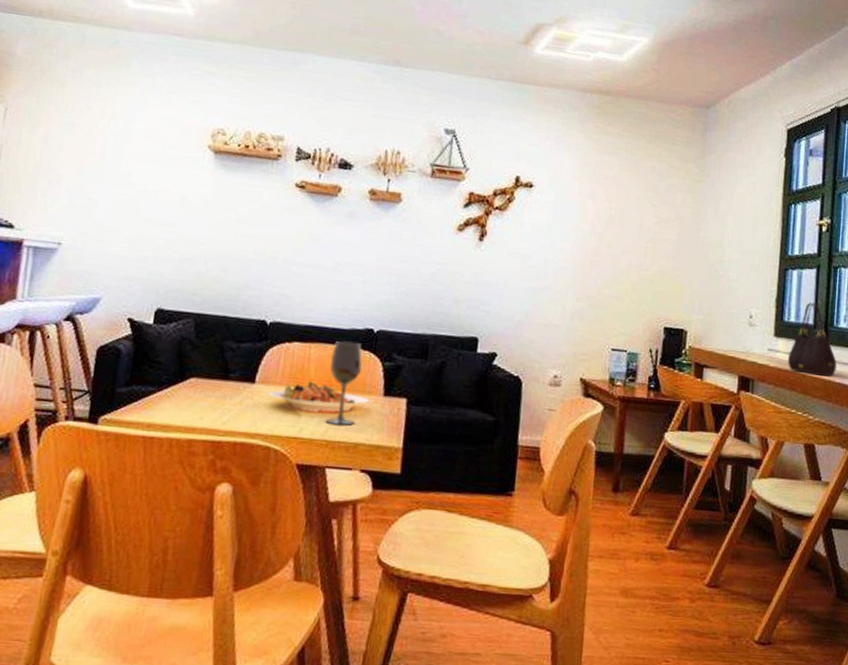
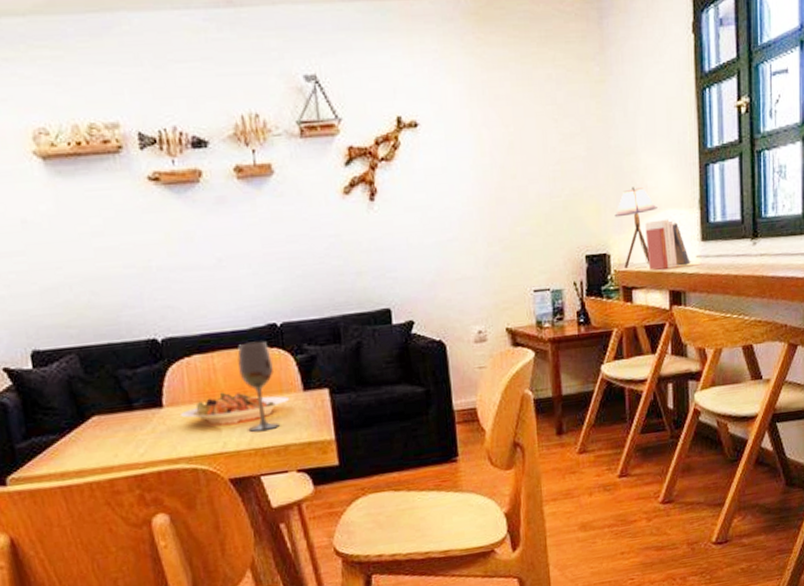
table lamp: none [696,275,736,348] -> present [614,187,658,269]
books: none [722,309,762,356] -> present [645,219,690,270]
handbag: present [788,302,837,377] -> none [718,195,768,274]

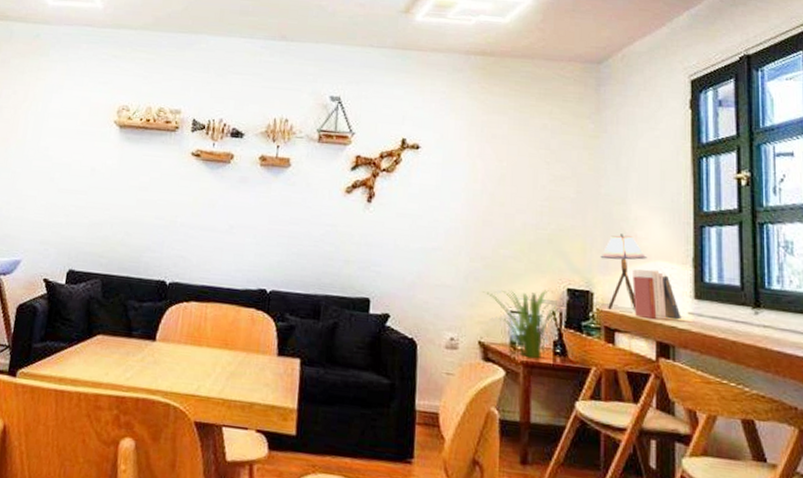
salad: present [181,392,290,425] -> none [168,339,264,372]
wine glass: present [237,341,280,432] -> none [221,301,256,385]
decorative plant: none [505,261,590,335] -> present [483,290,571,360]

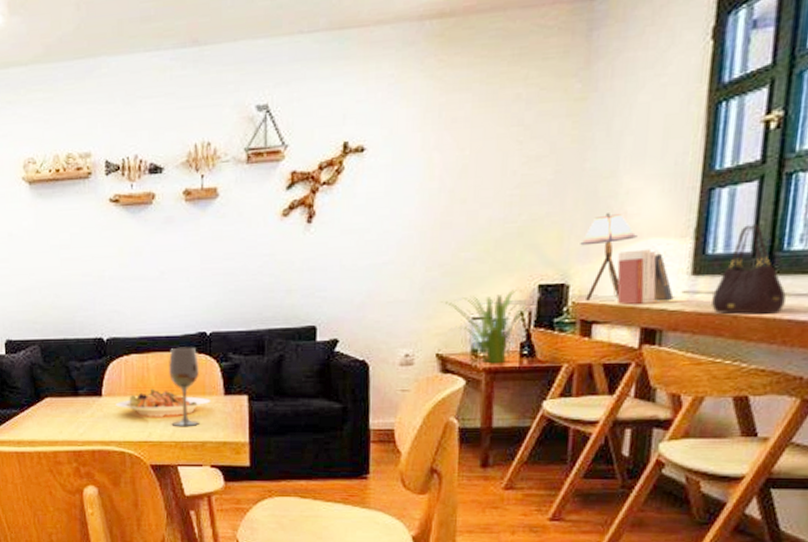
salad: none [168,339,264,372] -> present [116,389,211,417]
wine glass: none [221,301,256,385] -> present [169,347,199,427]
handbag: none [713,262,773,344] -> present [712,224,786,315]

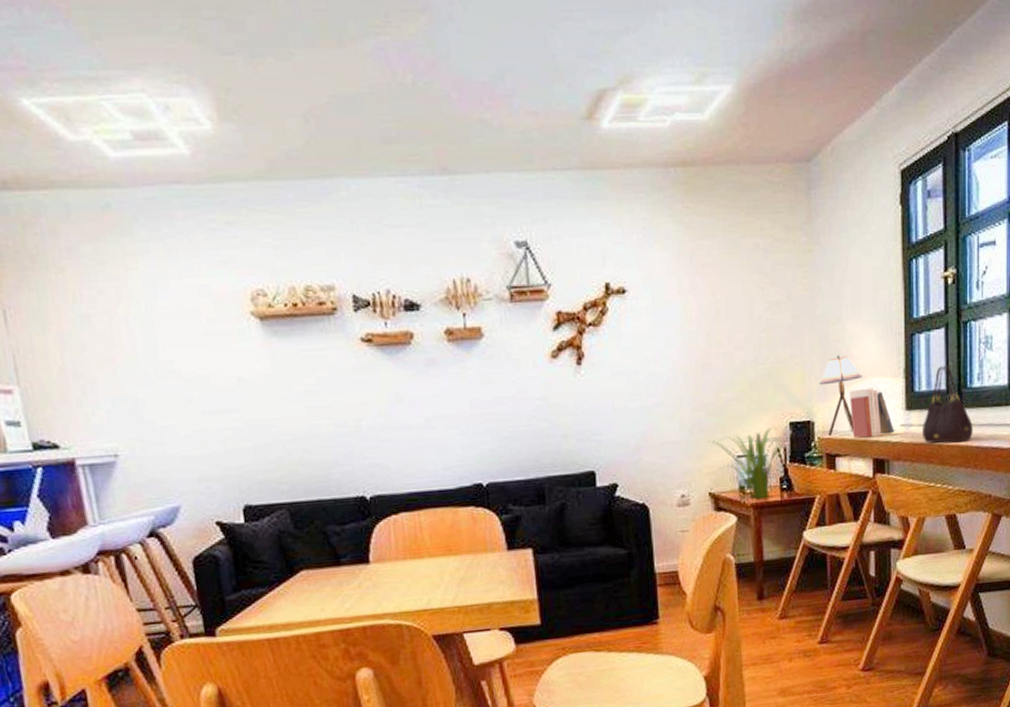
salad: present [116,389,211,417] -> none [387,550,494,582]
wine glass: present [169,347,199,427] -> none [443,500,483,590]

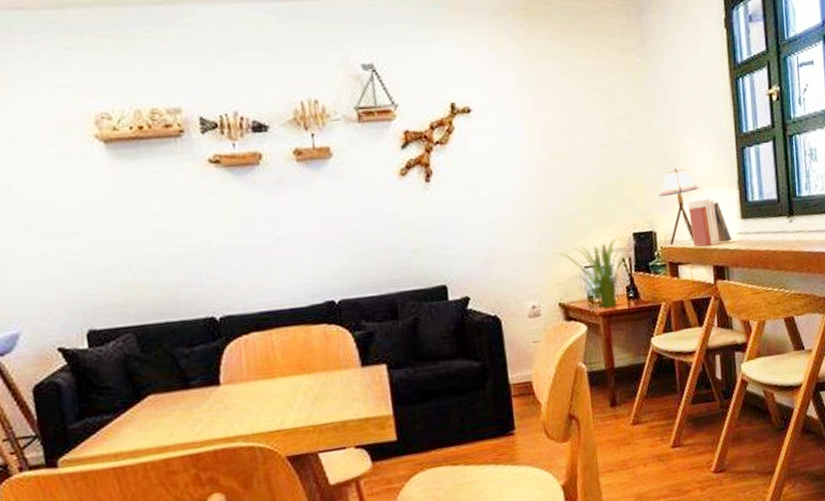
handbag: present [923,365,973,444] -> none [758,176,804,250]

